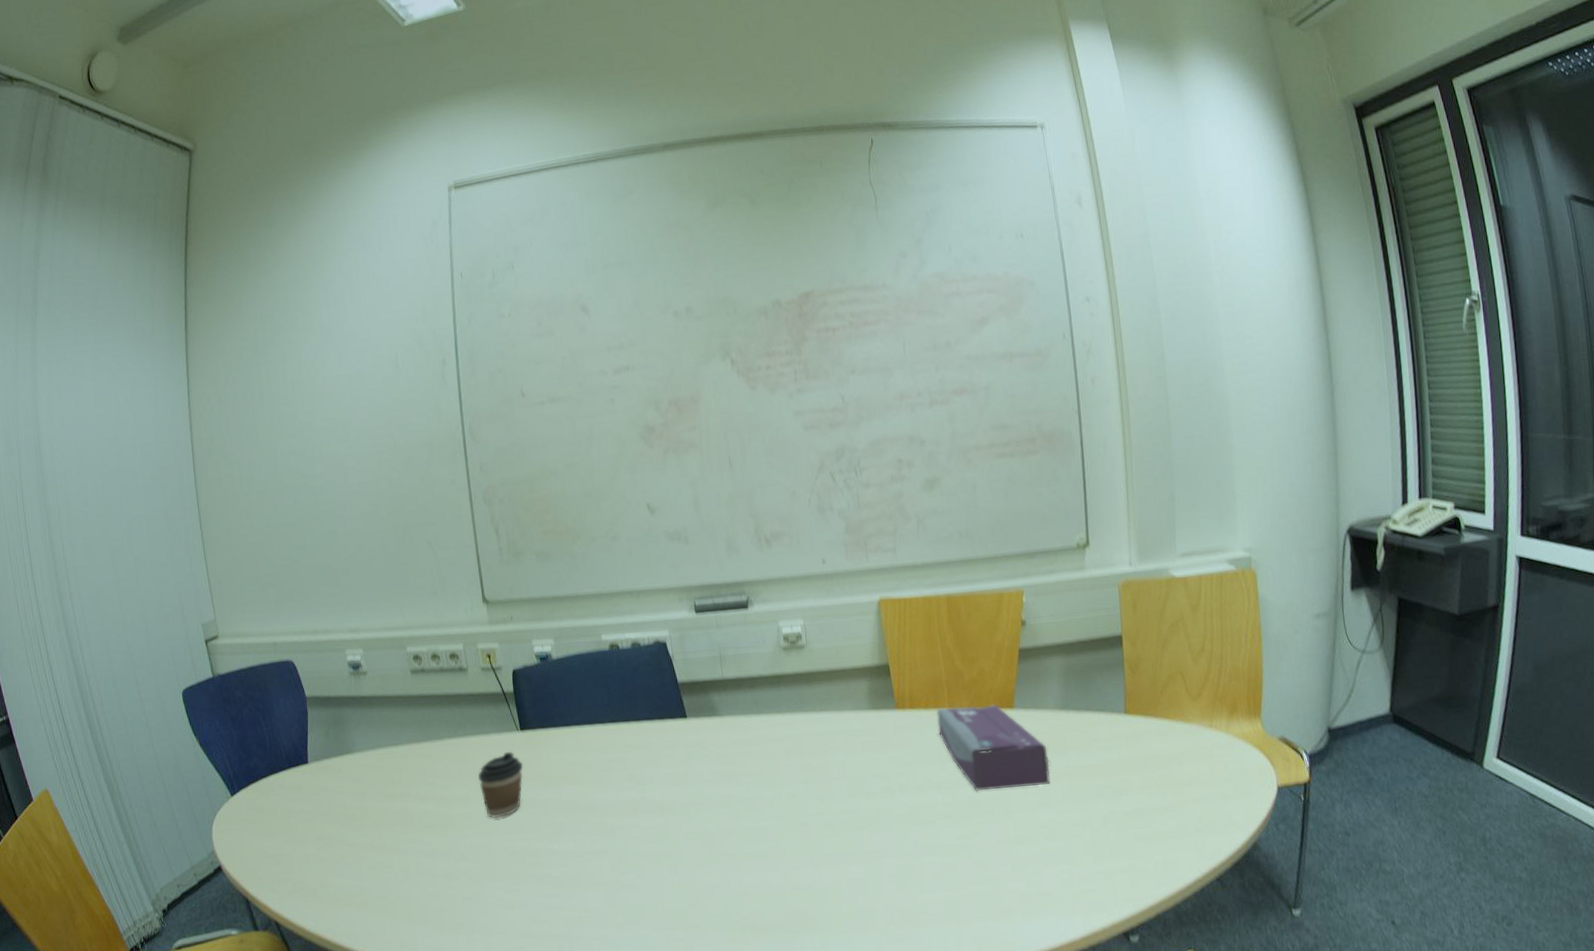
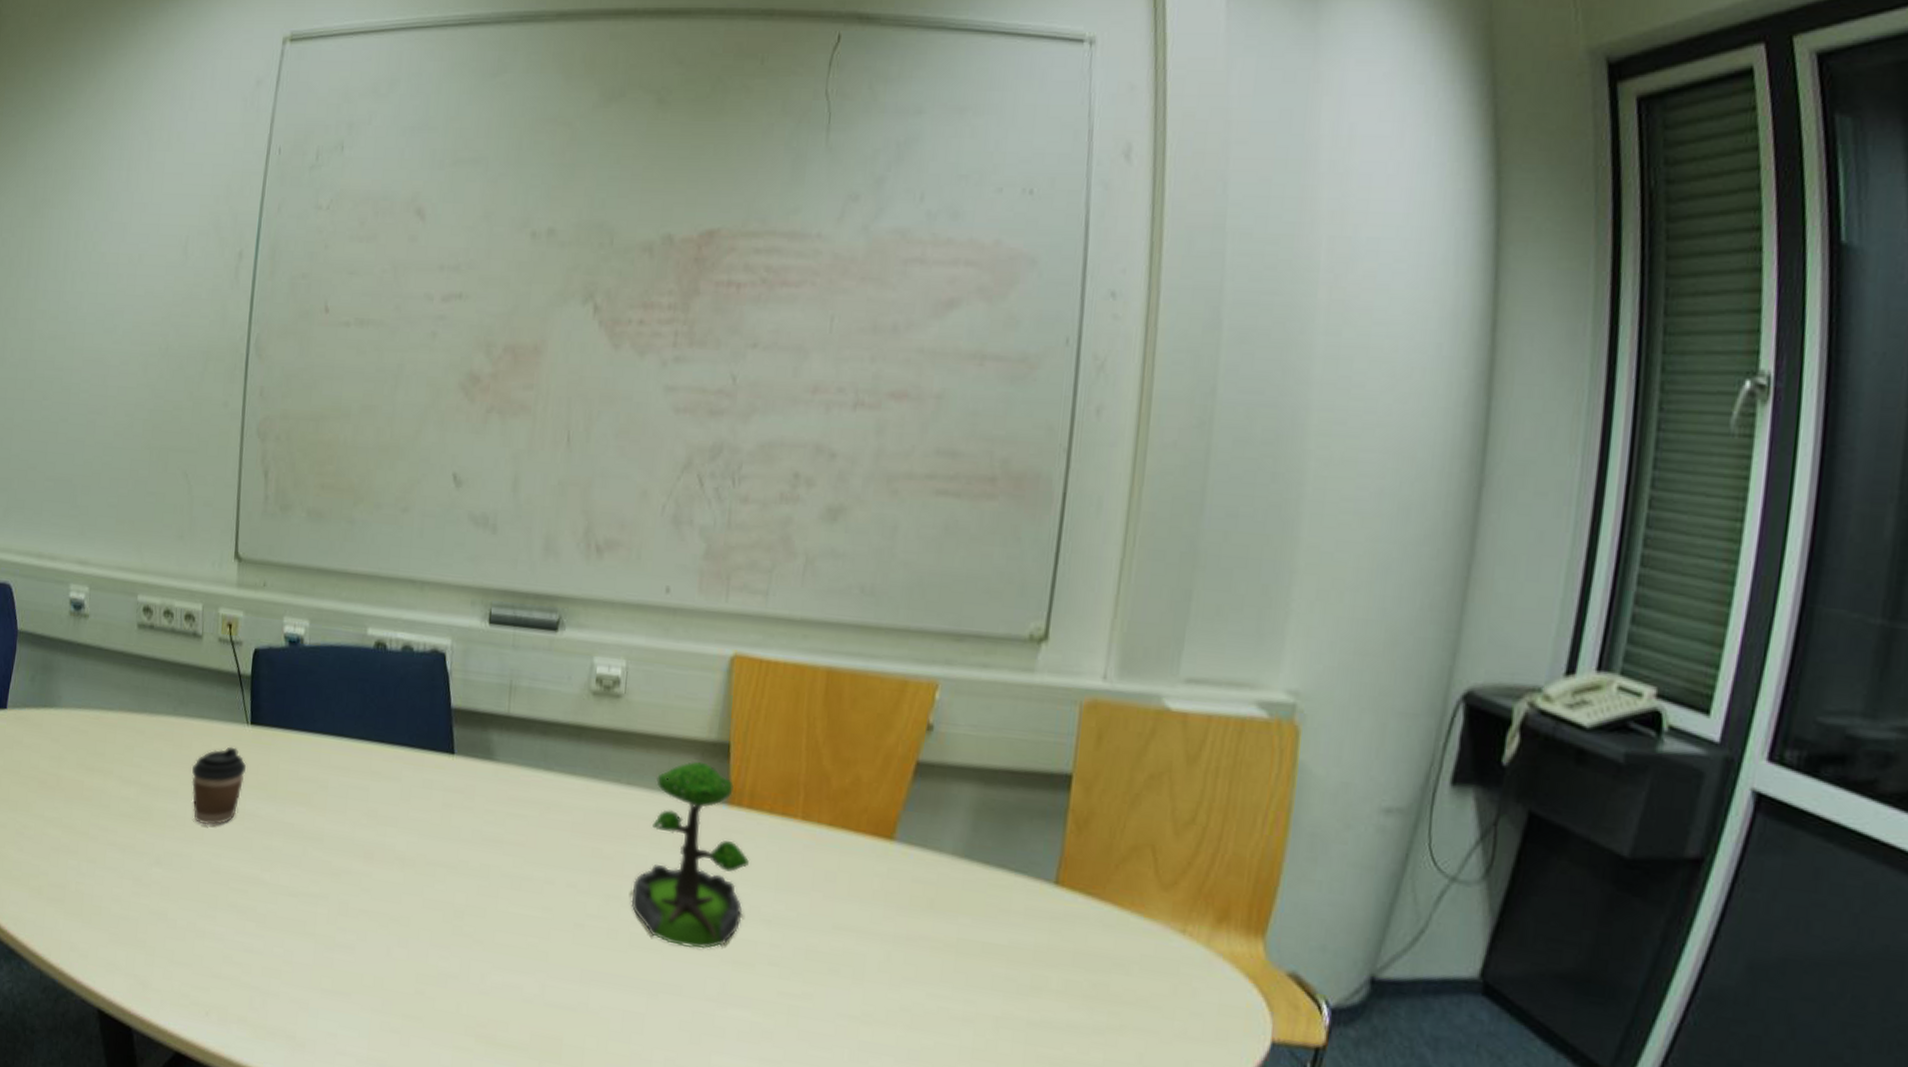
plant: none [838,682,920,821] -> present [631,761,749,949]
tissue box: present [937,704,1050,791] -> none [781,817,931,955]

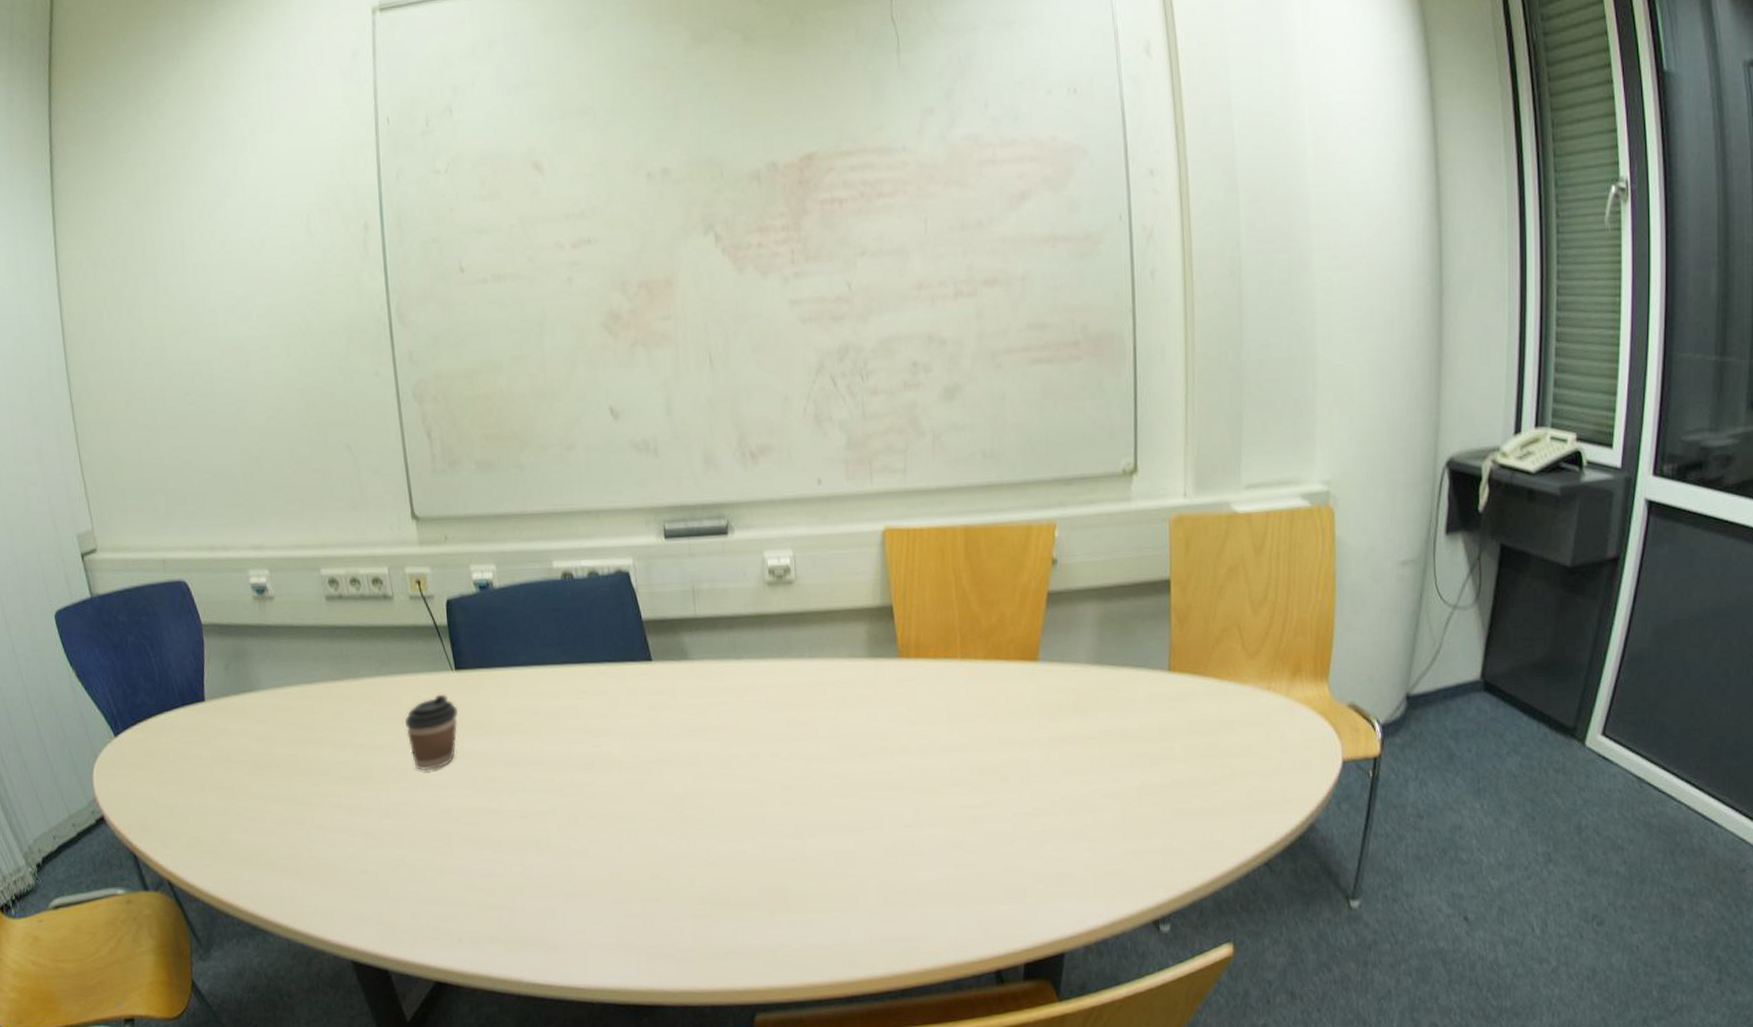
plant: present [631,761,749,949] -> none [827,626,924,786]

